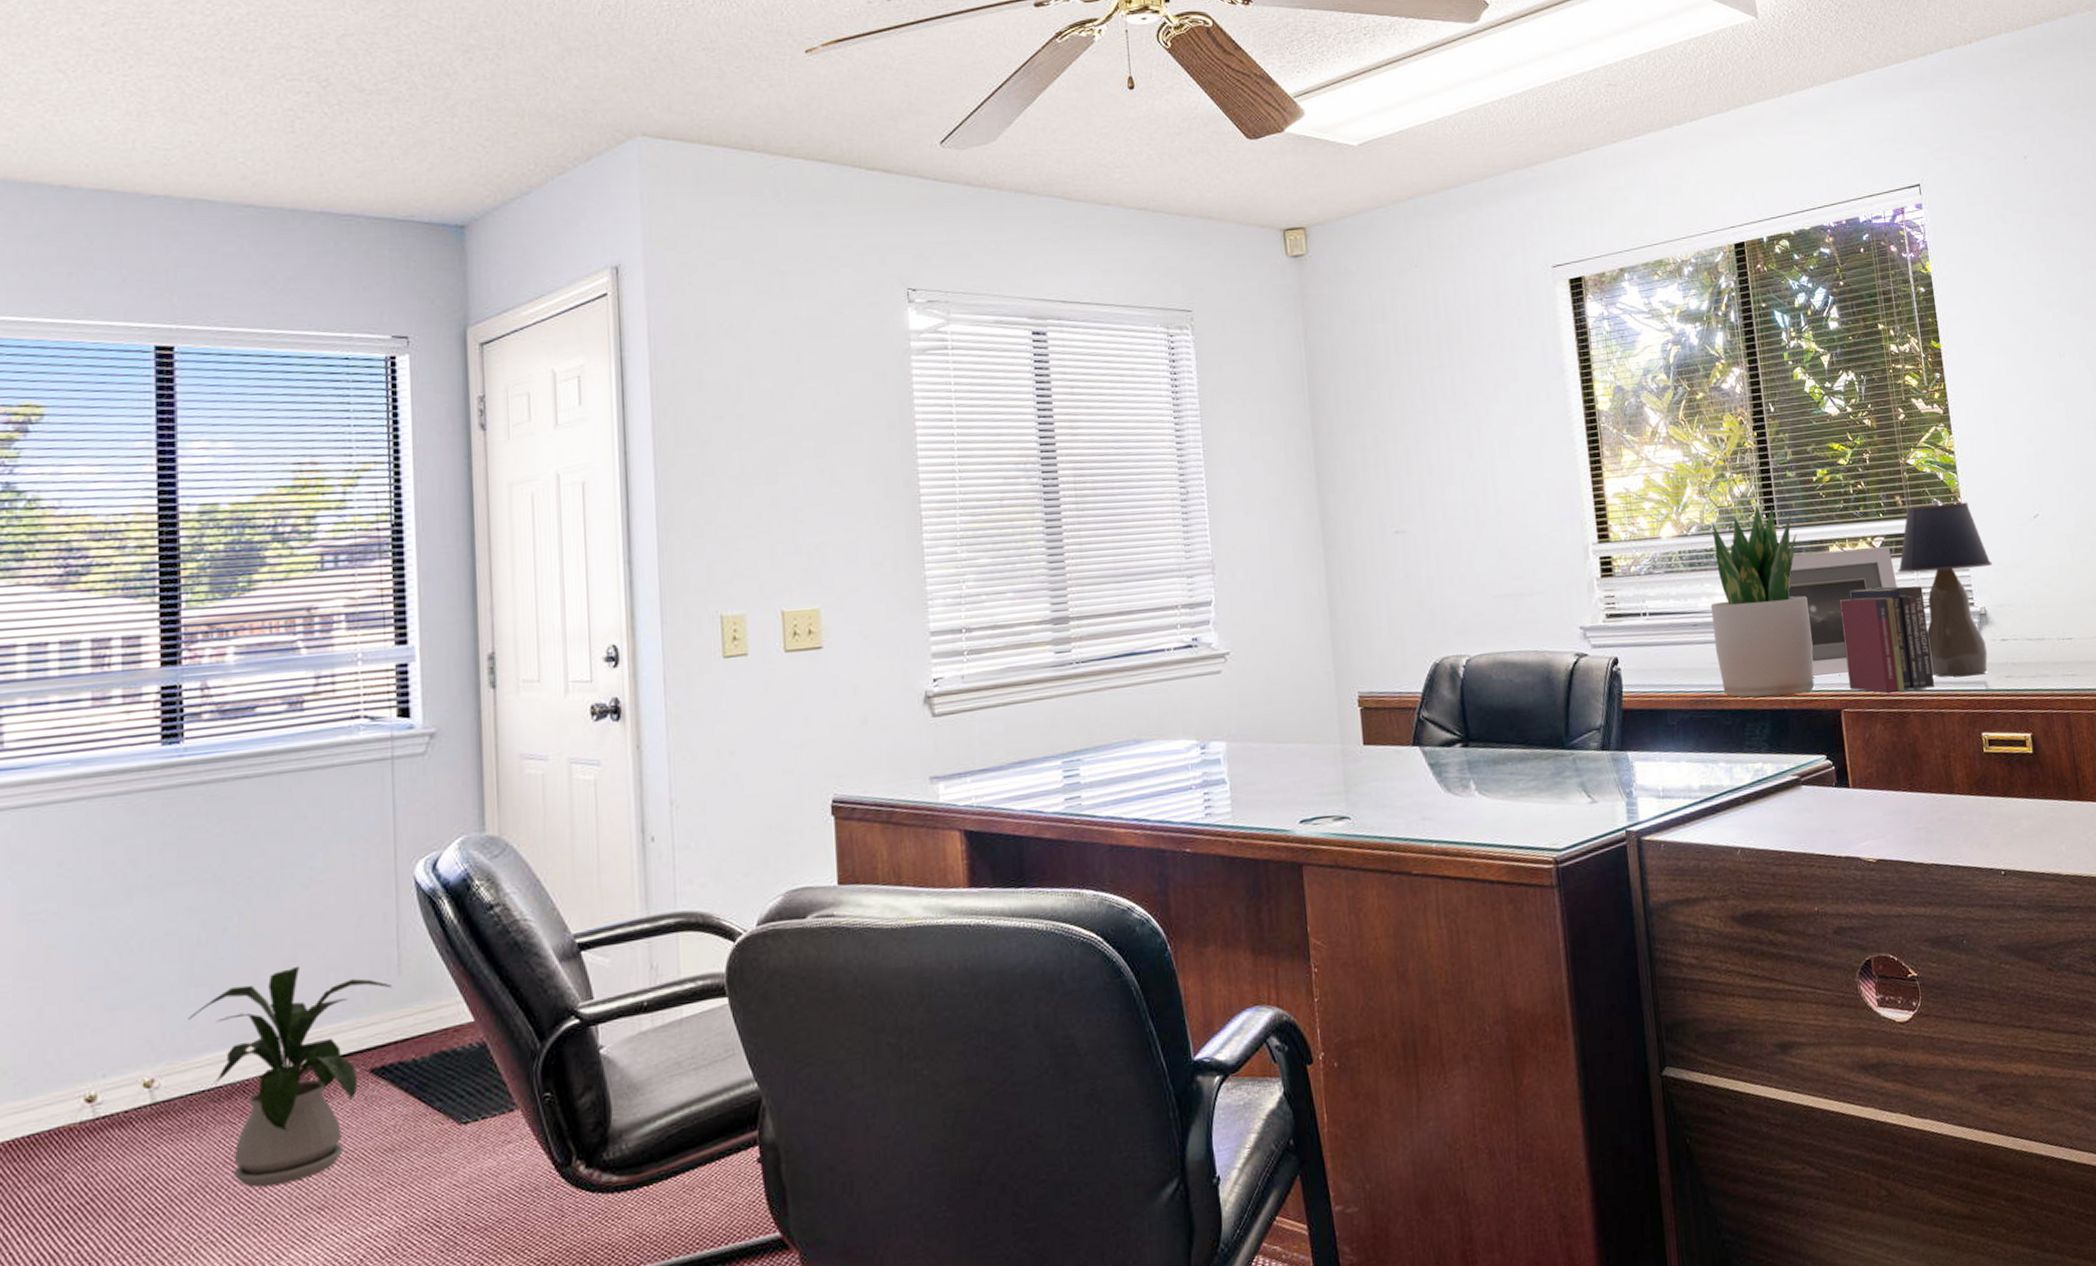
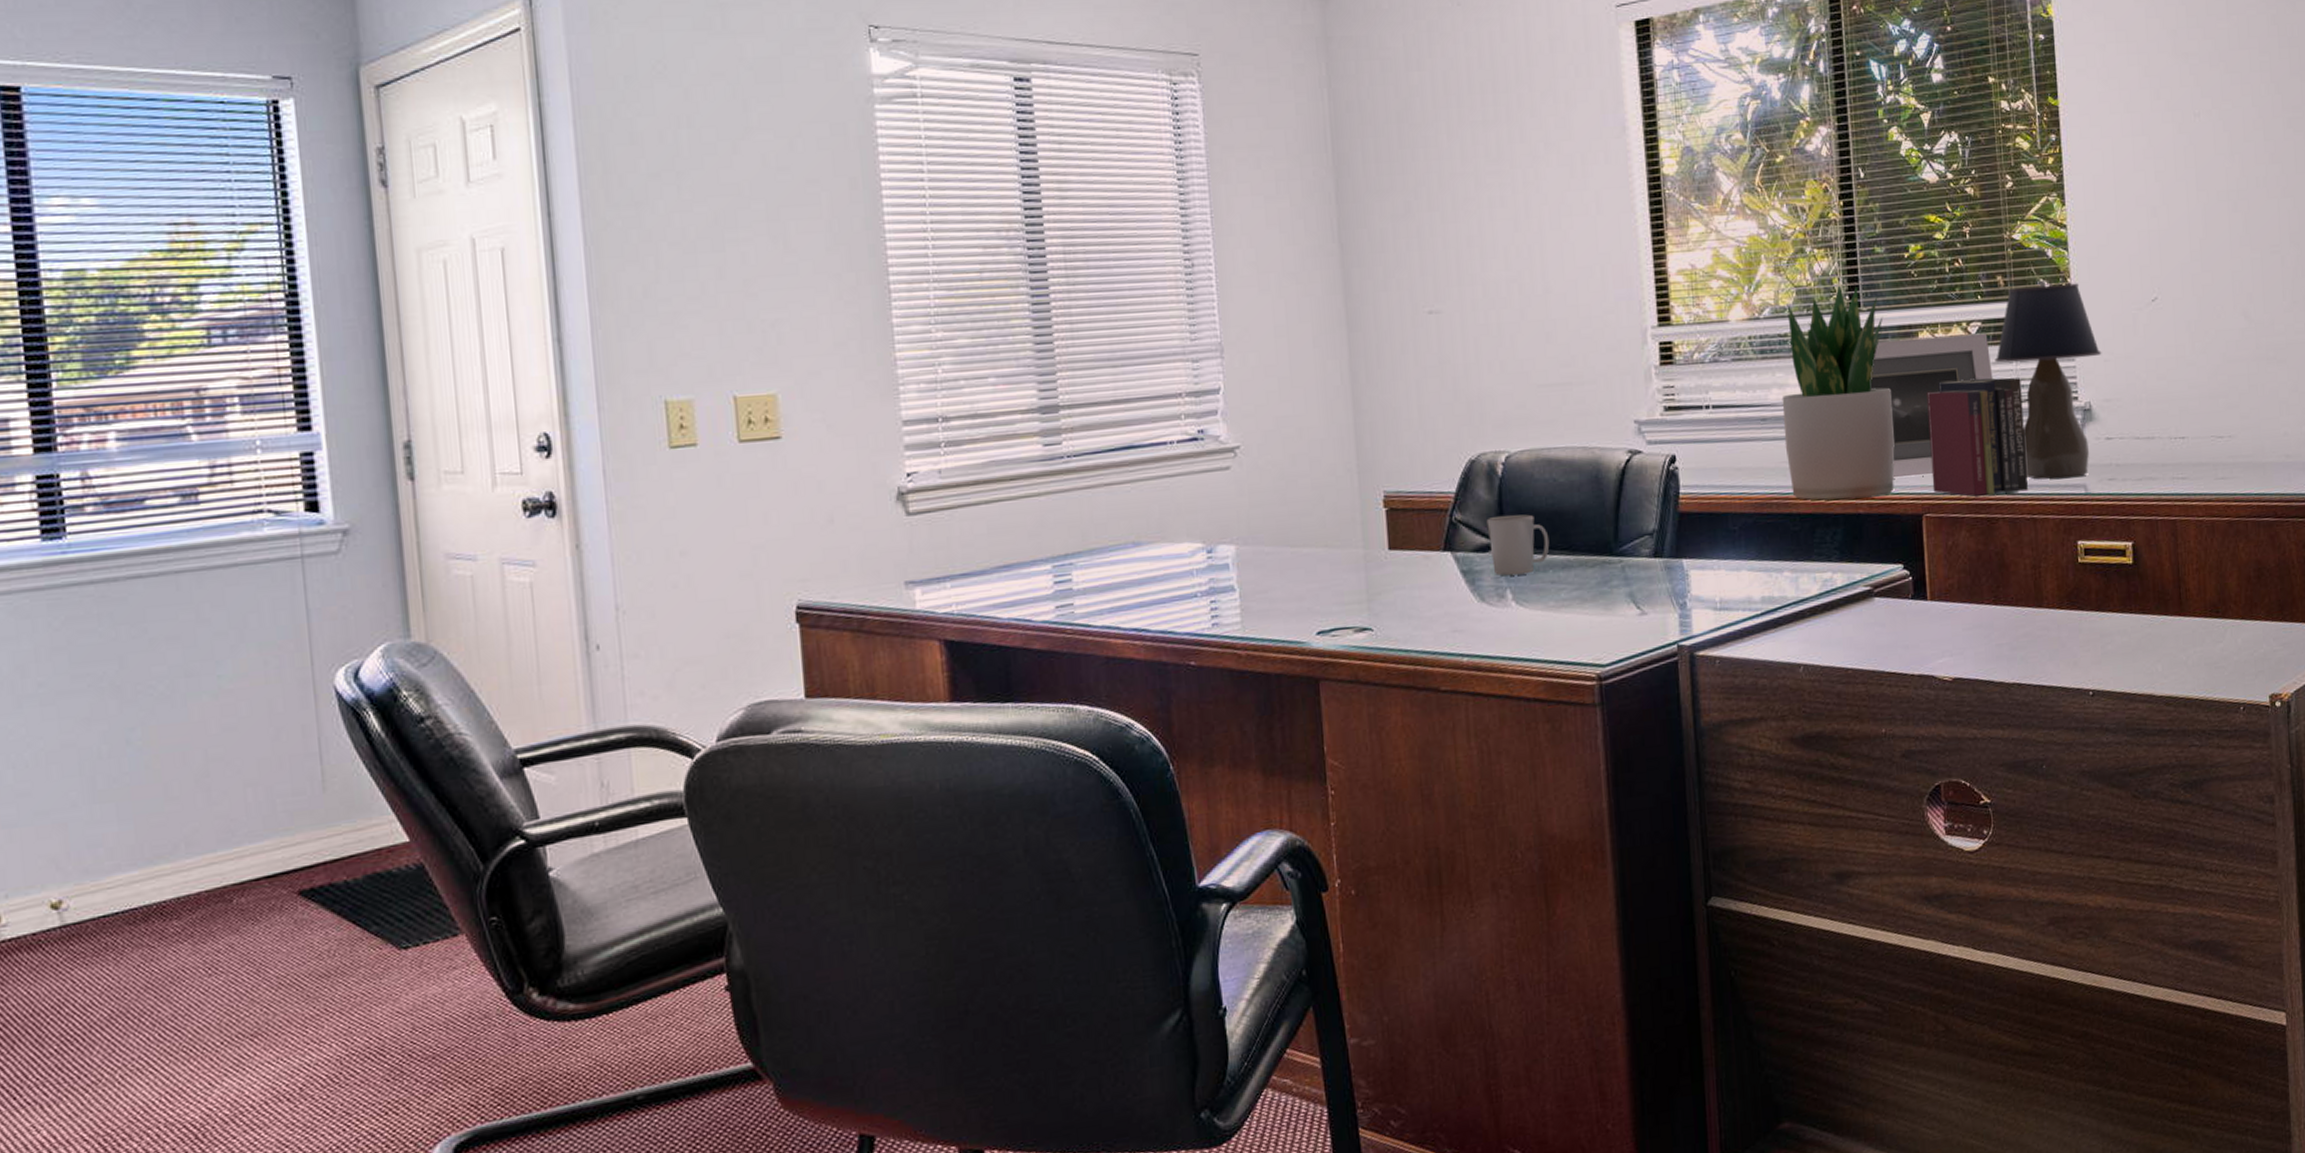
house plant: present [188,965,393,1188] -> none [94,781,318,1014]
mug: none [1450,712,1508,769] -> present [1486,514,1550,576]

